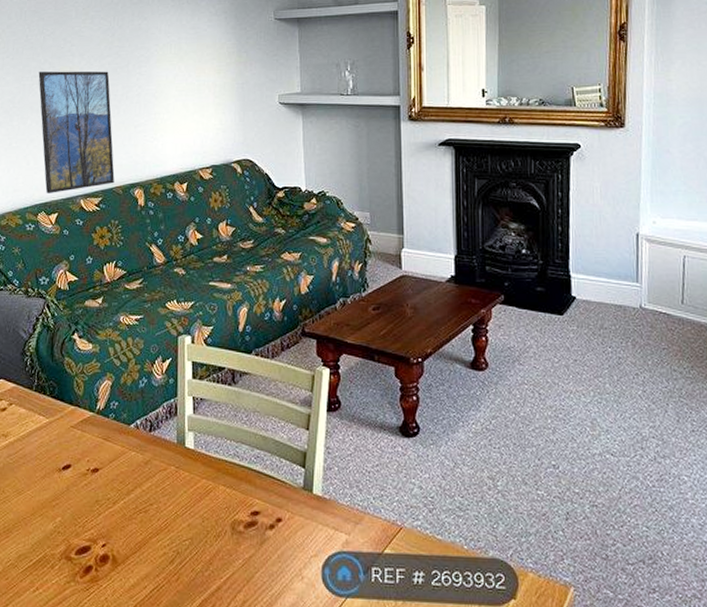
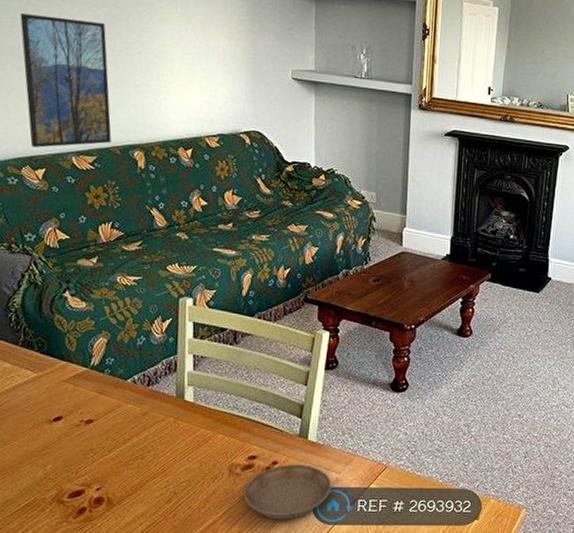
saucer: none [247,522,341,589] -> present [243,464,332,520]

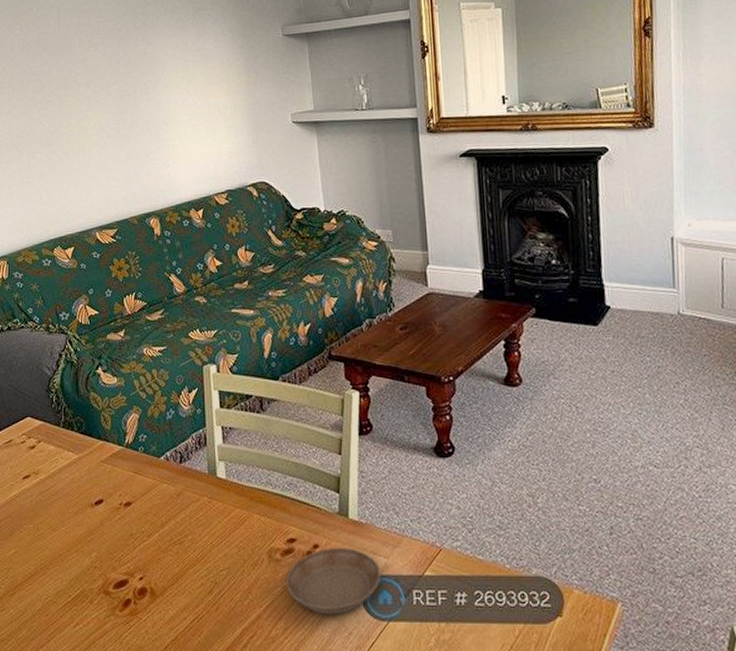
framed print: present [20,13,112,148] -> none [45,99,129,228]

